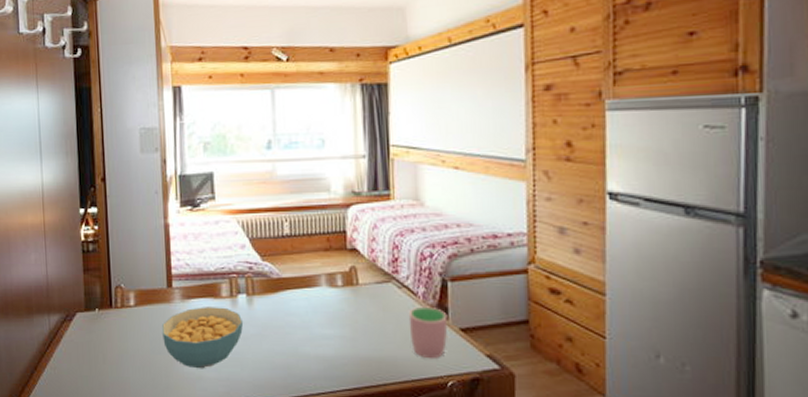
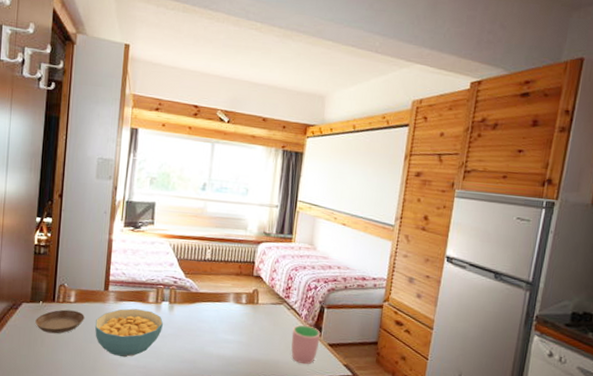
saucer: none [93,316,149,347] -> present [35,309,85,334]

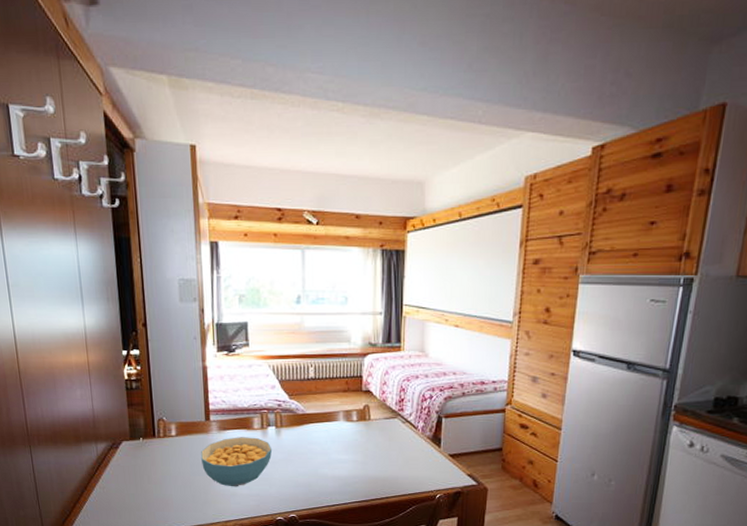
saucer: present [35,309,85,334] -> none [138,444,189,470]
cup: present [291,324,321,365] -> none [409,437,440,478]

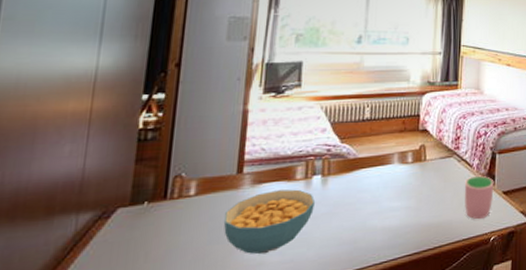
cup: none [409,437,440,478] -> present [464,175,494,220]

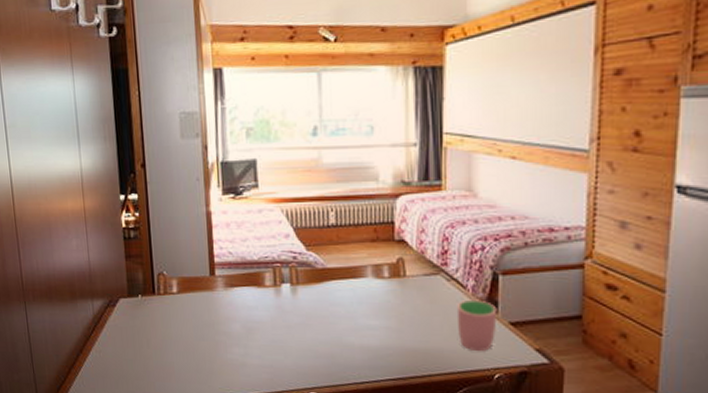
cereal bowl: present [224,189,316,255] -> none [205,295,288,356]

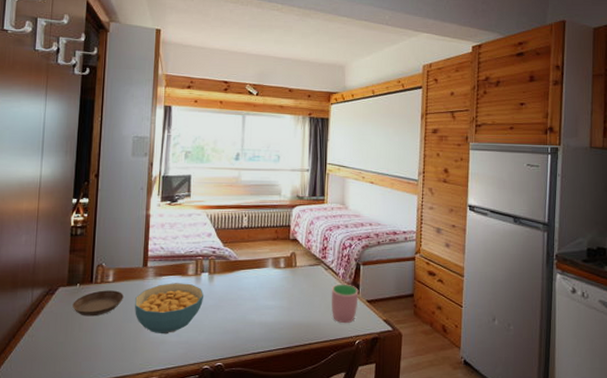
saucer: none [137,302,192,333] -> present [72,290,124,317]
cereal bowl: none [205,295,288,356] -> present [135,283,204,335]

